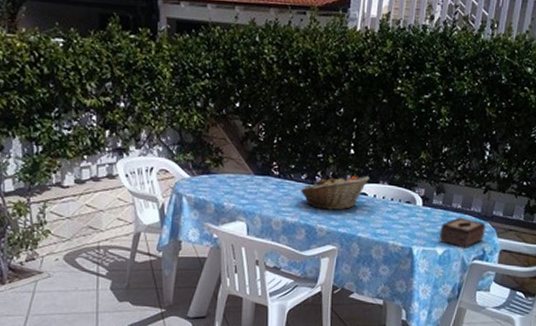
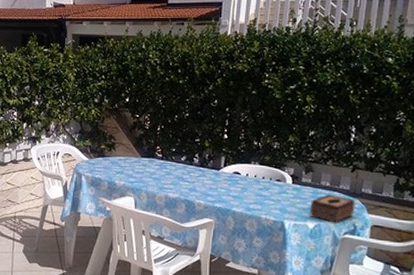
fruit basket: present [300,176,369,210] -> none [180,157,242,188]

